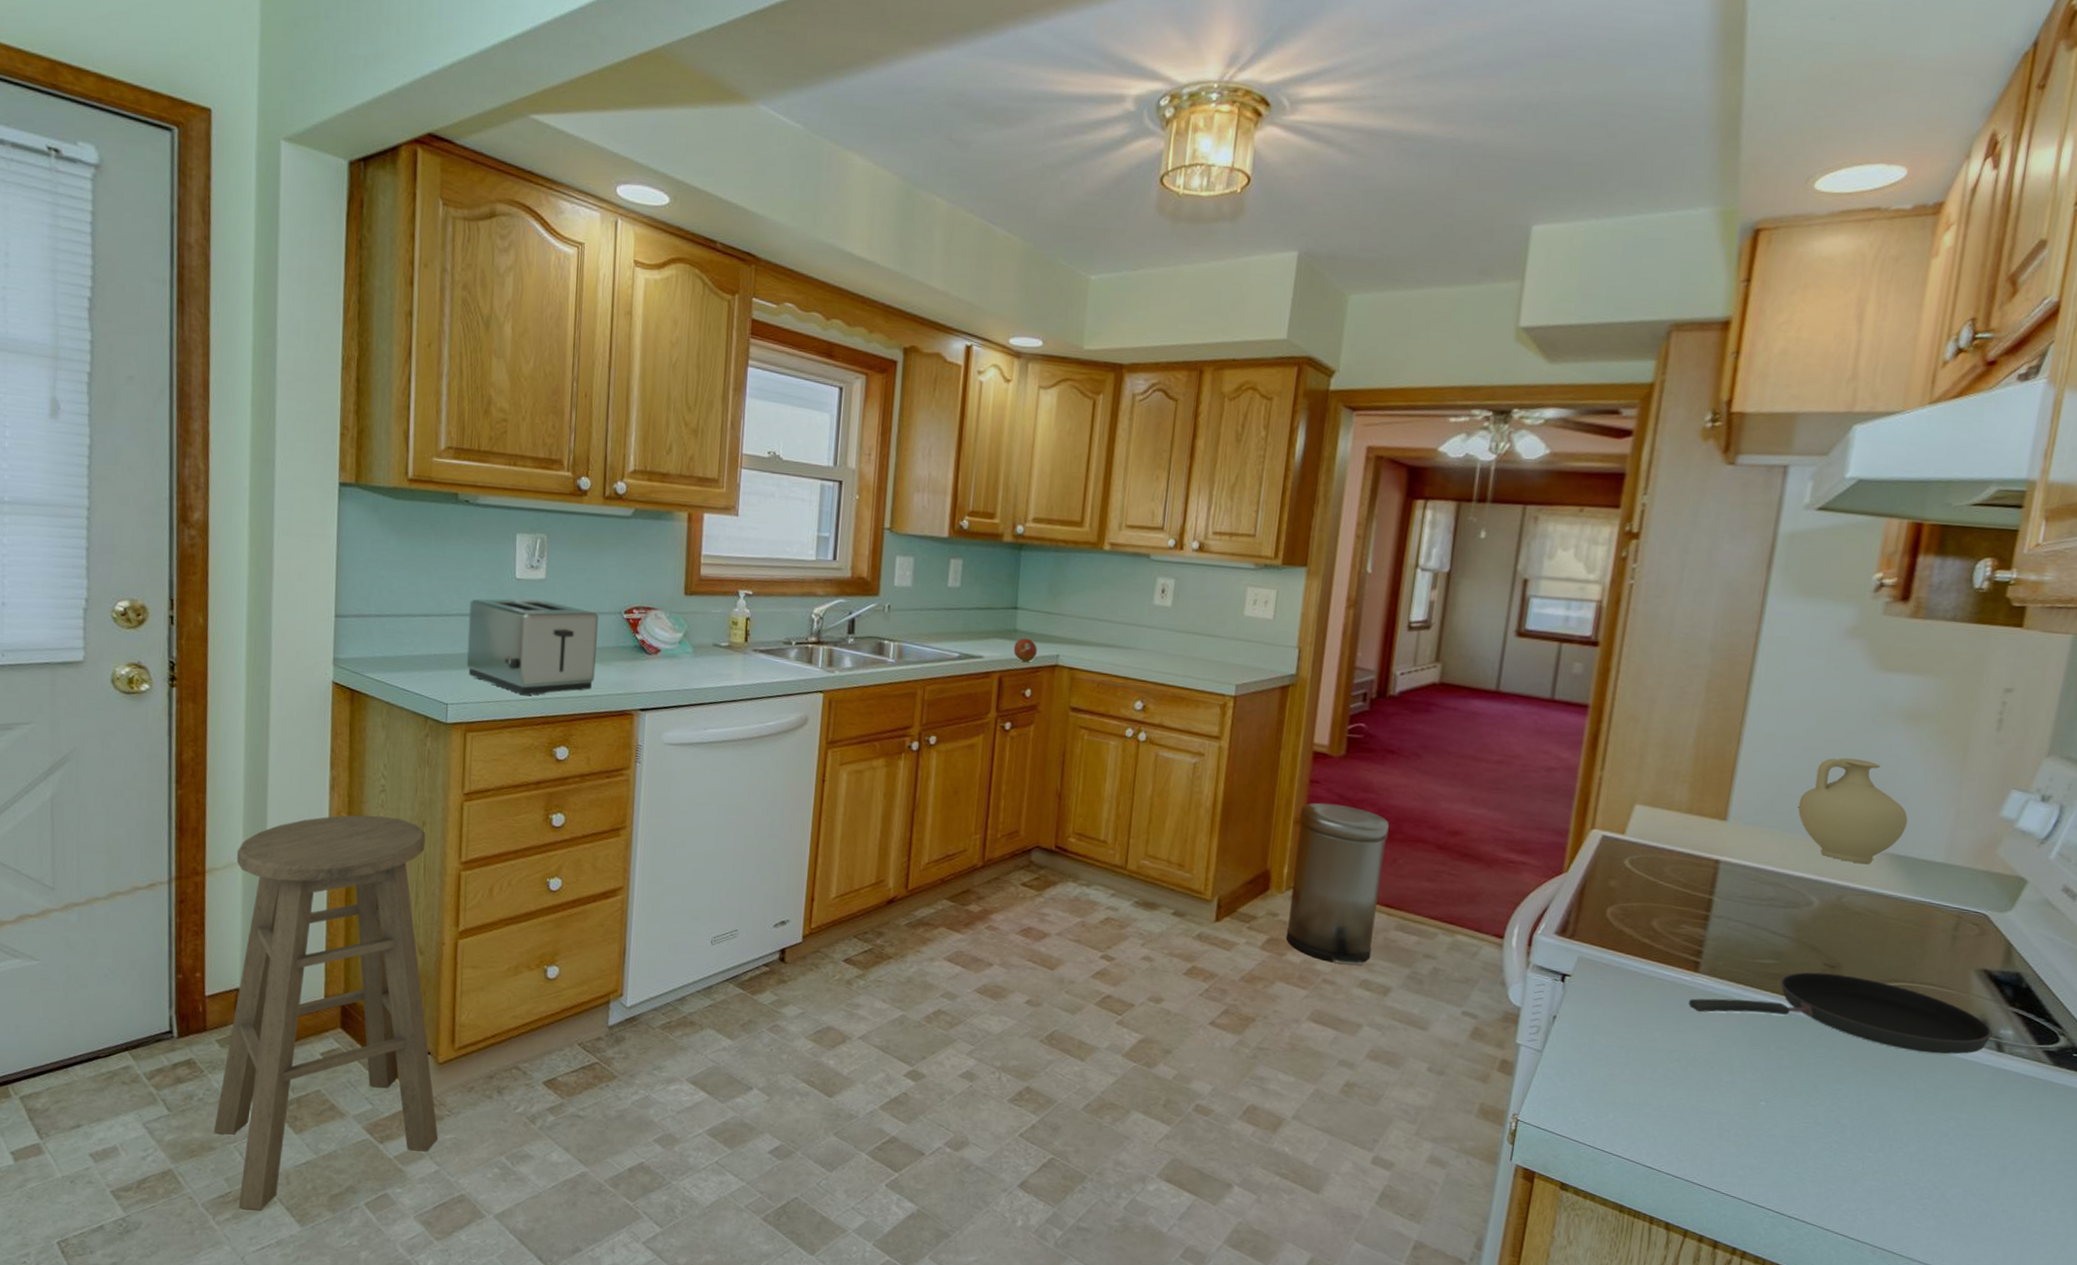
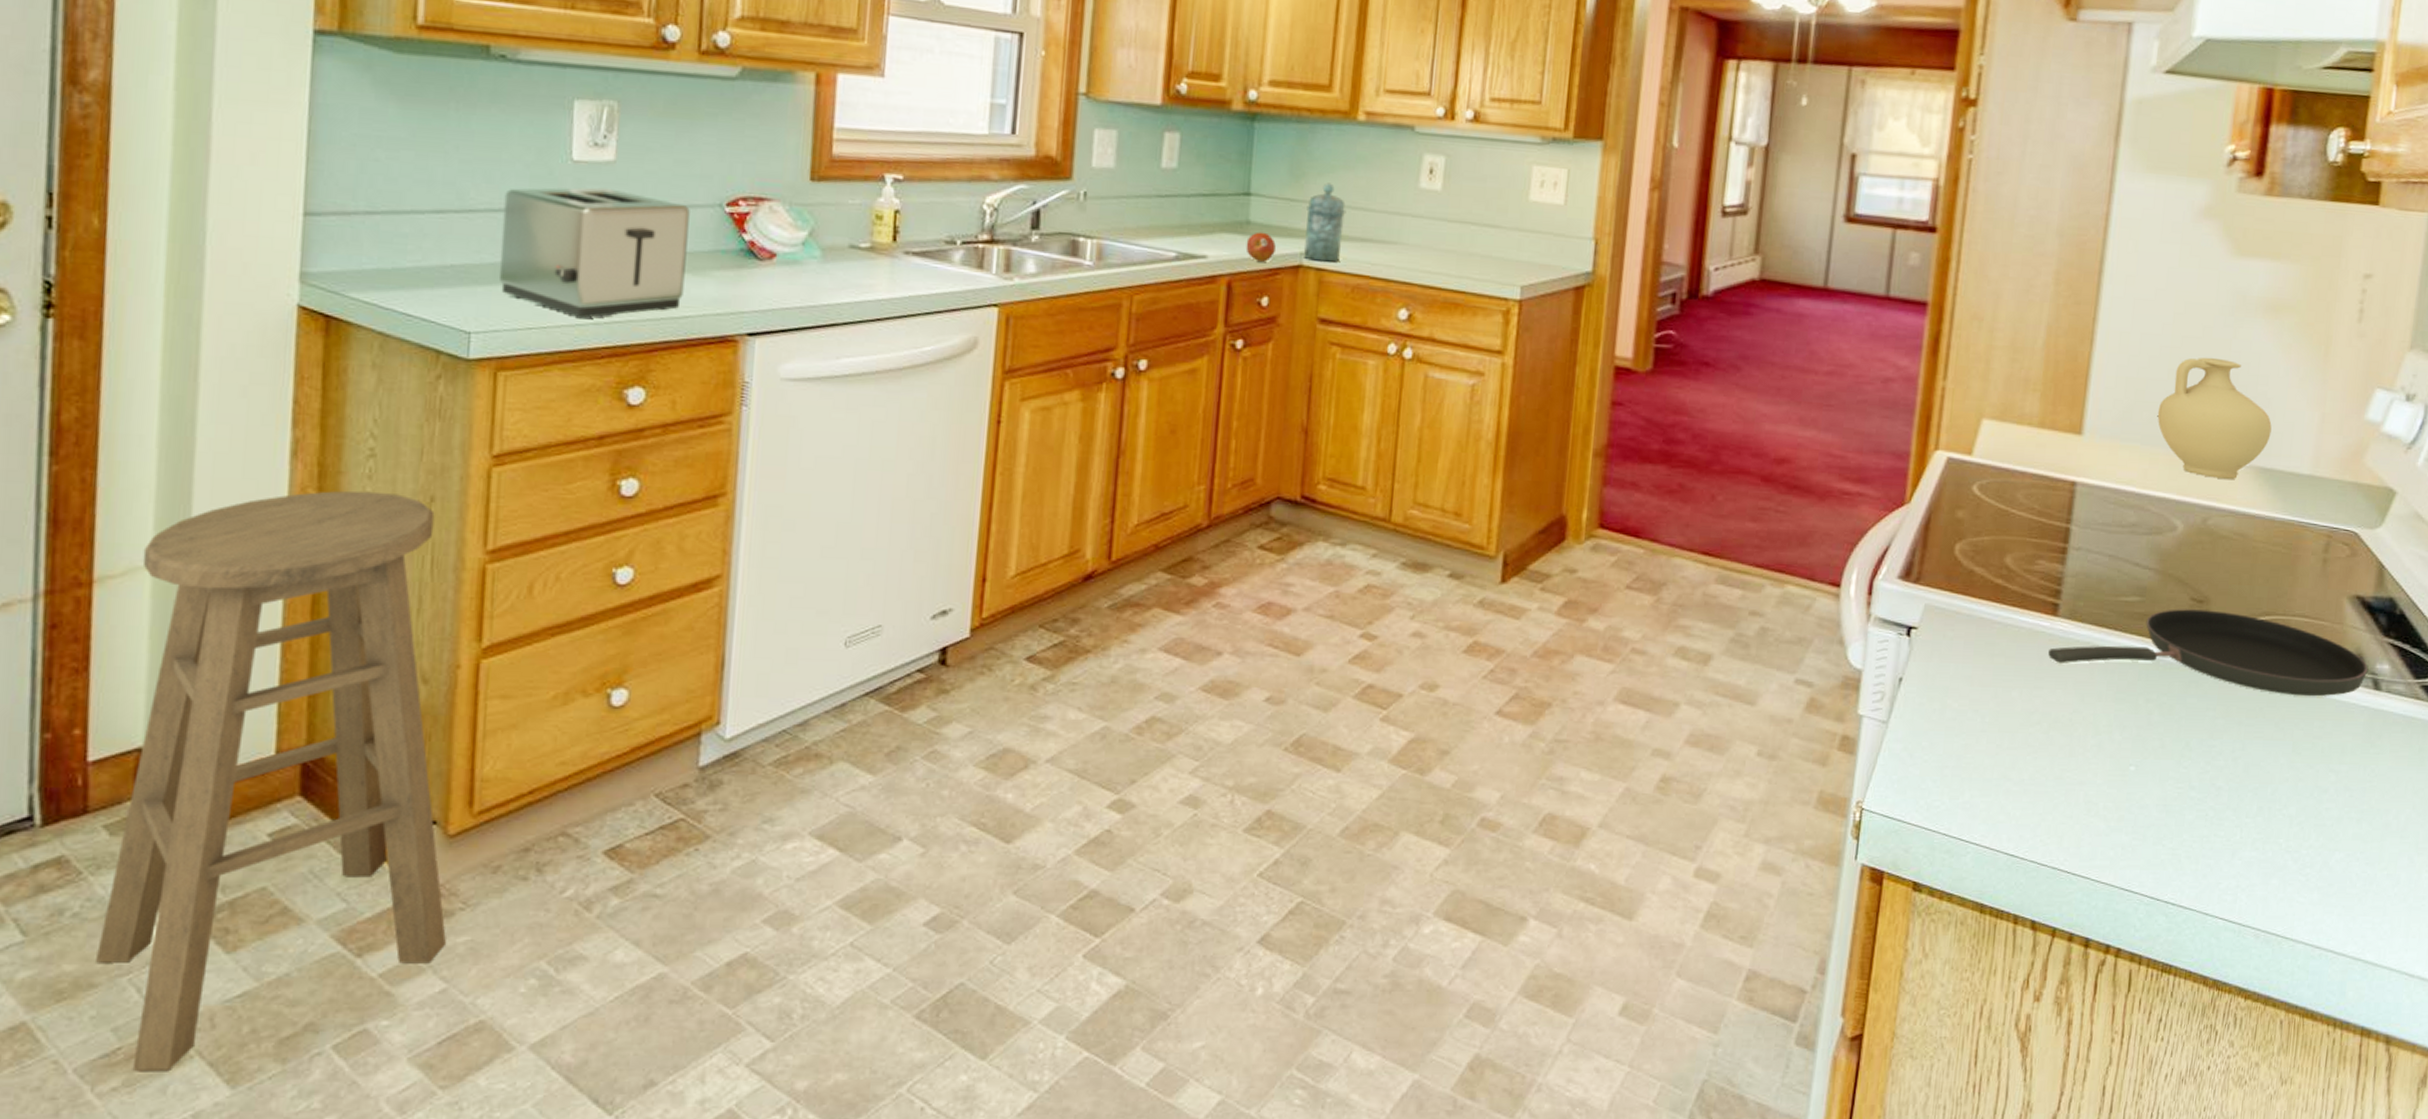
canister: none [1058,599,1094,663] -> present [1302,183,1347,262]
pedal bin: present [1286,803,1389,966] -> none [1586,429,1706,630]

